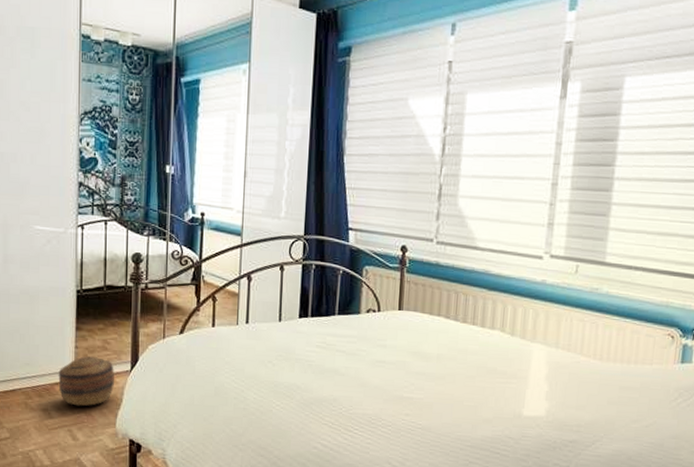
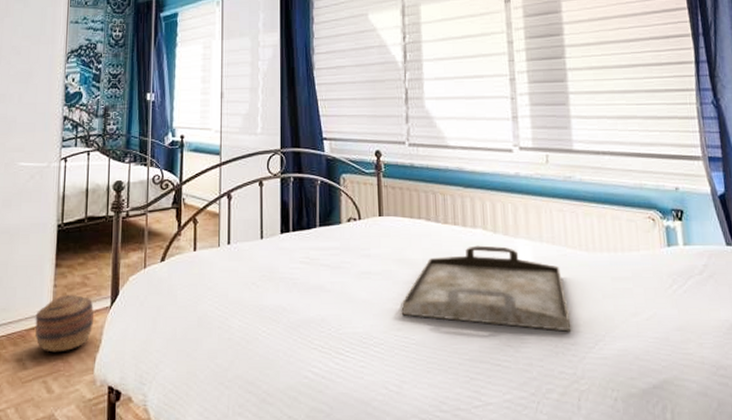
serving tray: none [411,345,573,431] -> present [401,245,570,332]

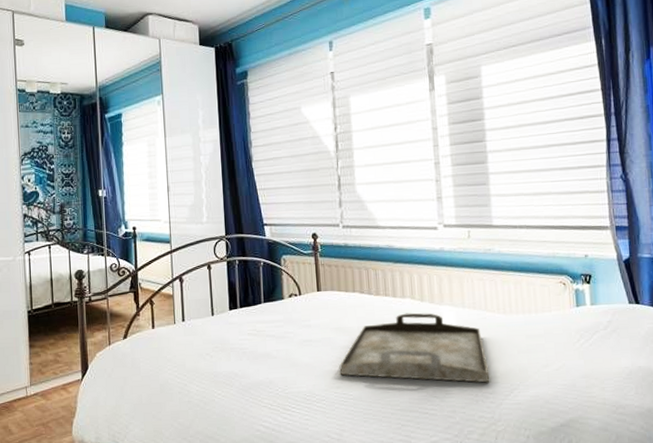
basket: present [35,294,94,353] -> none [16,370,68,420]

